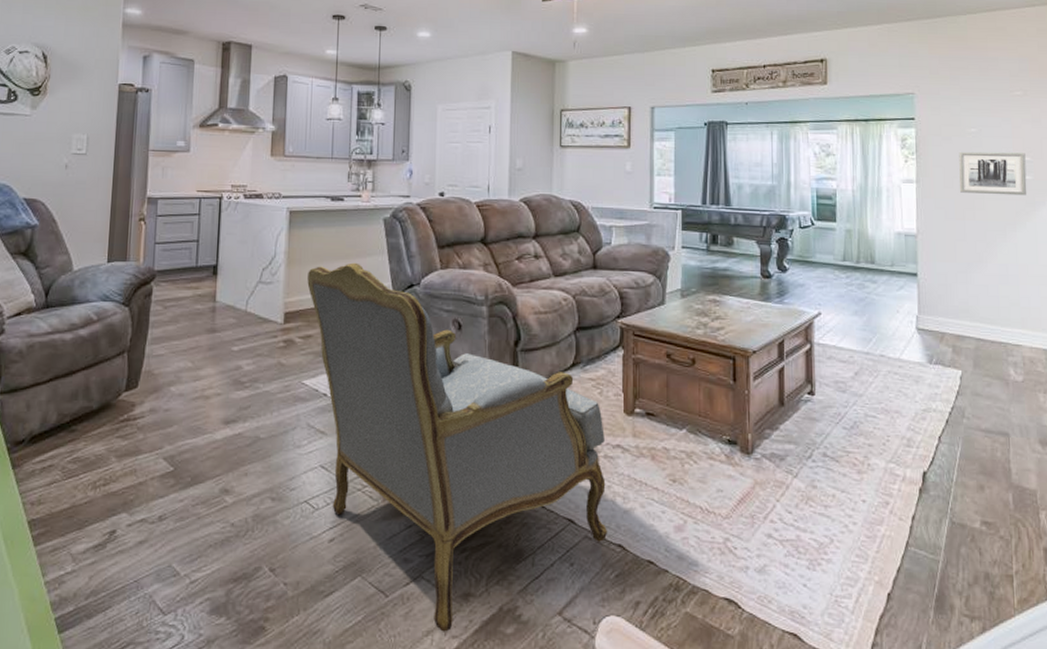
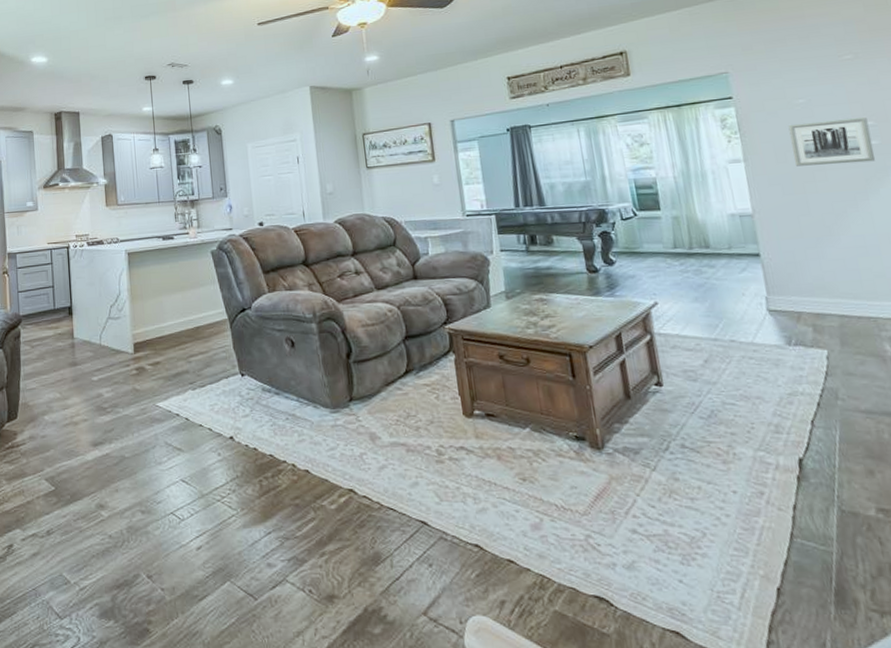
armchair: present [307,262,608,632] -> none [150,293,463,633]

